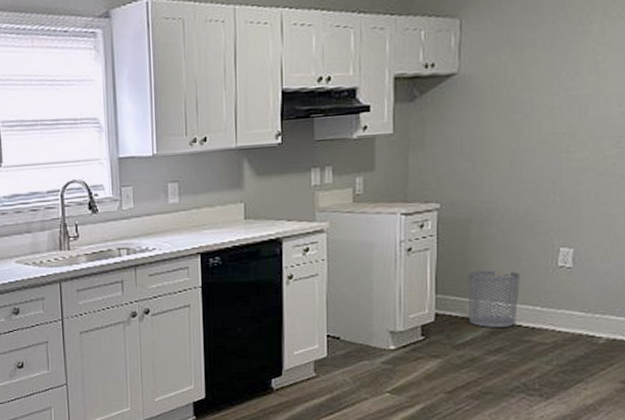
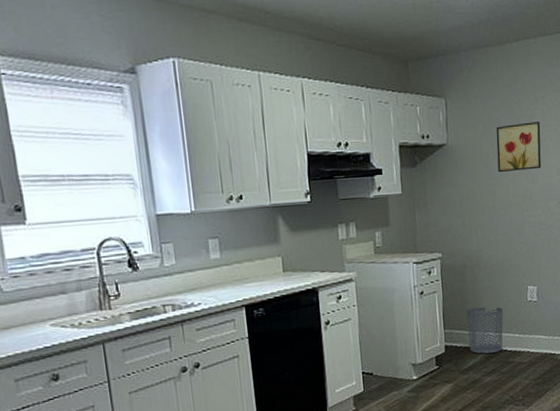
wall art: none [528,38,597,106] -> present [496,122,541,173]

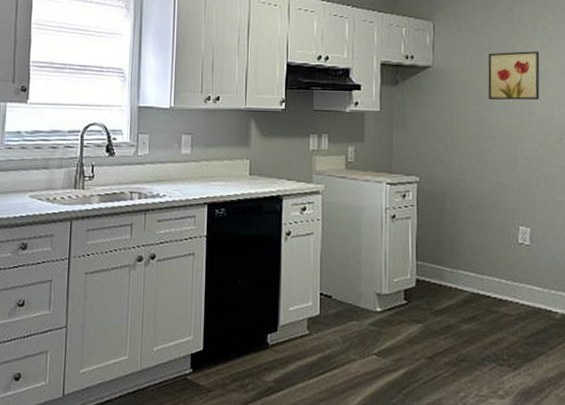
waste bin: present [466,307,503,354] -> none [444,242,488,297]

